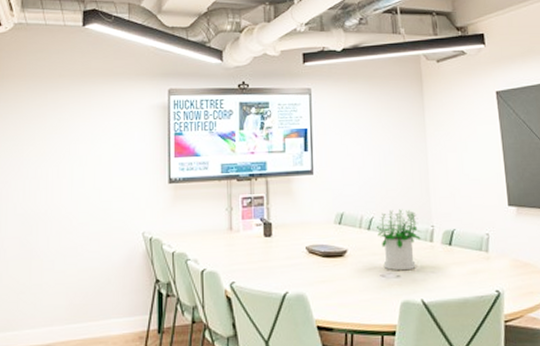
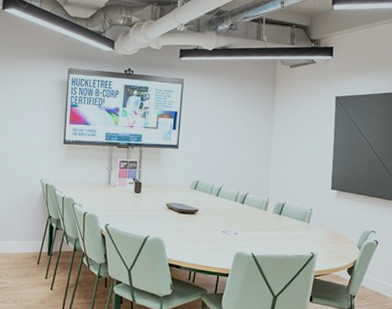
potted plant: present [377,209,421,271] -> none [223,182,258,230]

